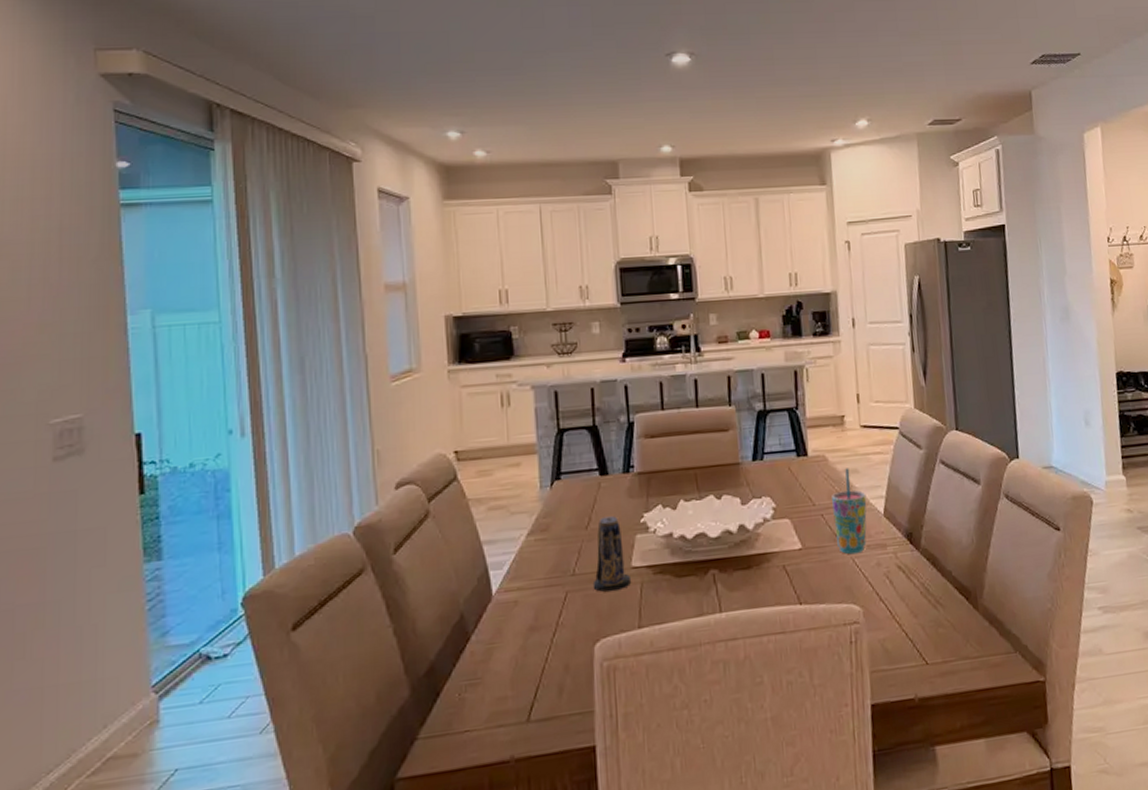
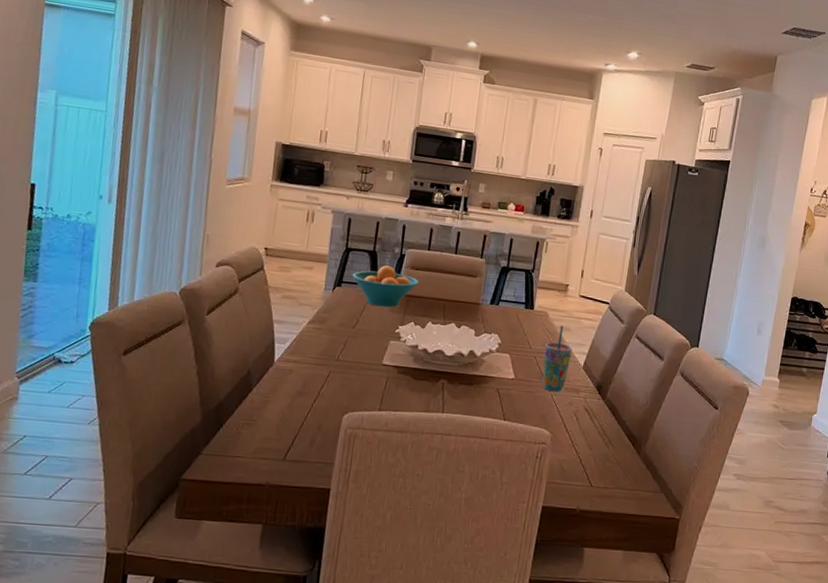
fruit bowl: none [571,440,659,495] -> present [352,265,420,308]
candle: present [592,516,632,592] -> none [350,322,381,379]

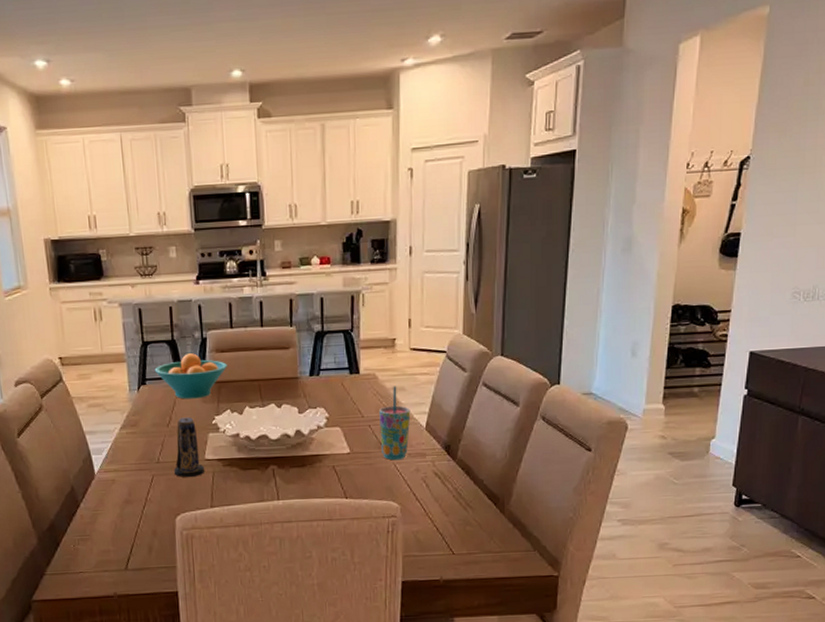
candle: none [350,322,381,379] -> present [173,417,205,477]

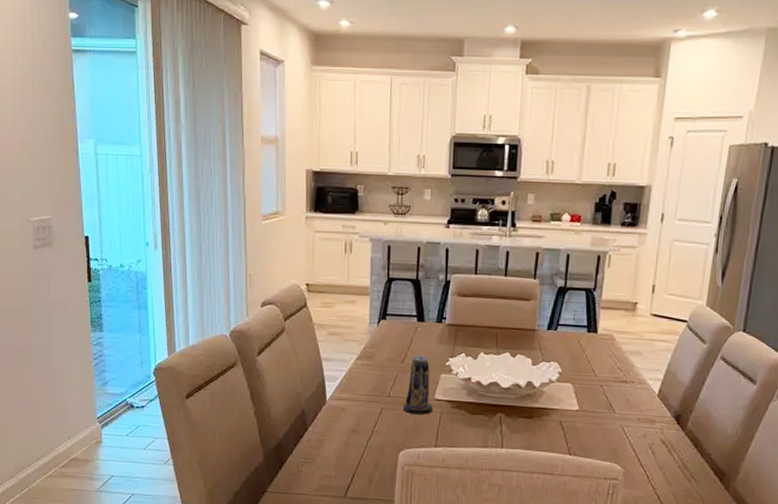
fruit bowl: present [154,353,228,399] -> none [396,294,468,339]
cup: present [379,386,411,461] -> none [610,349,645,424]

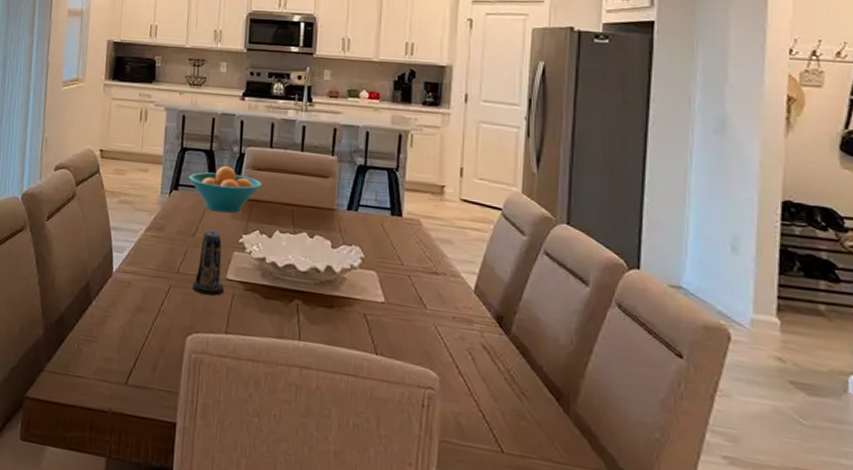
fruit bowl: none [396,294,468,339] -> present [189,166,263,214]

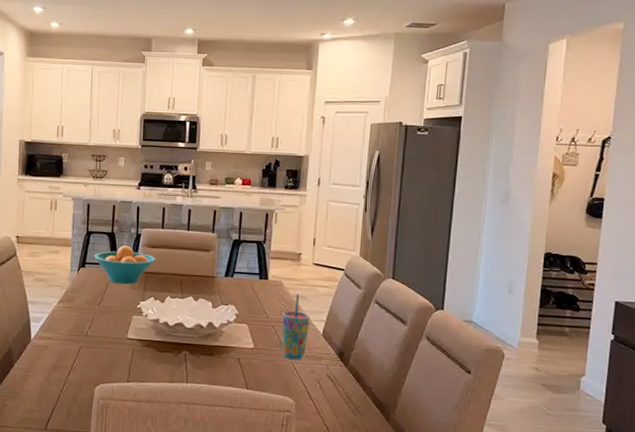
candle: present [192,230,225,296] -> none [98,299,126,352]
cup: none [420,237,458,322] -> present [281,294,310,360]

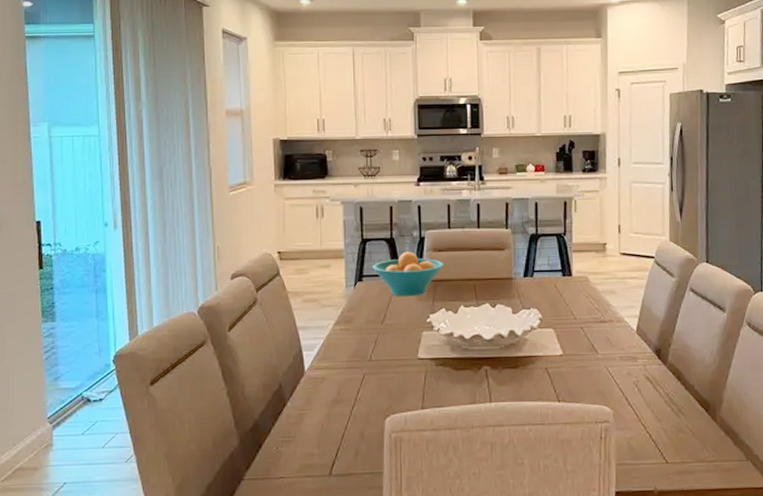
cup: present [281,294,310,360] -> none [591,289,622,364]

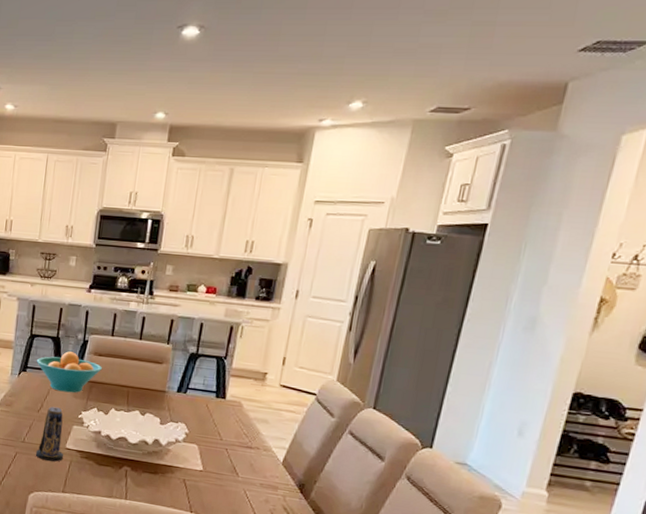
candle: none [385,315,418,376] -> present [35,406,64,462]

